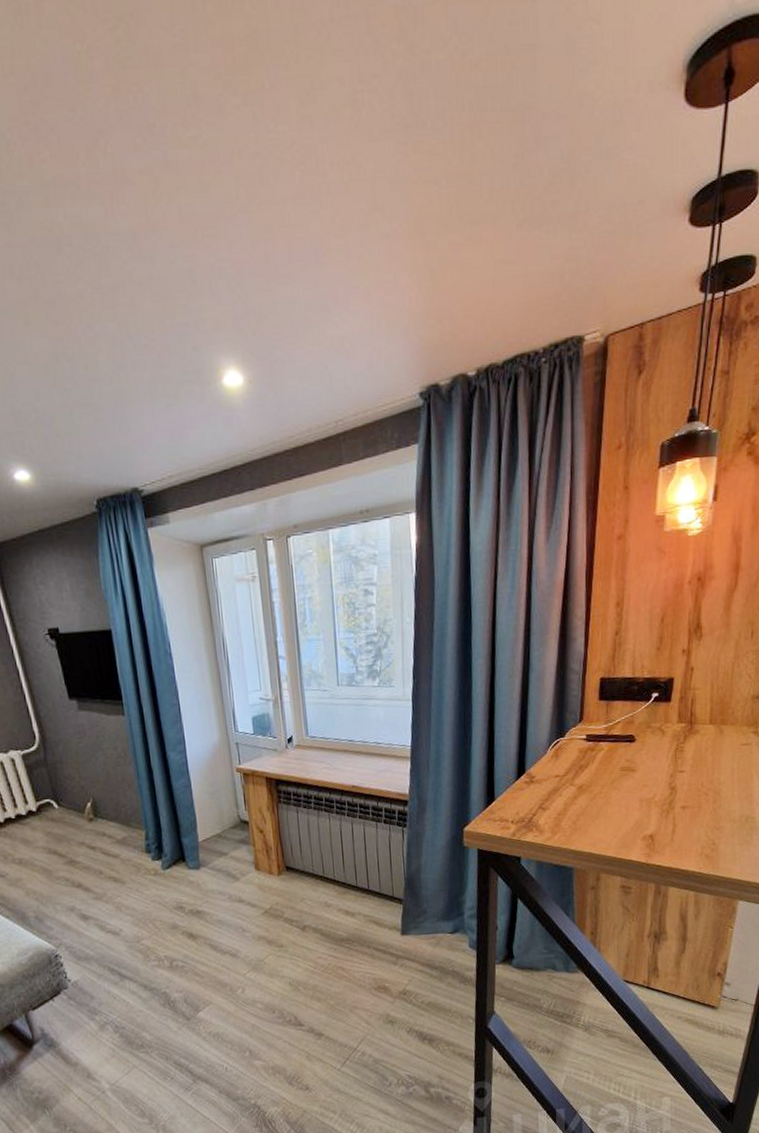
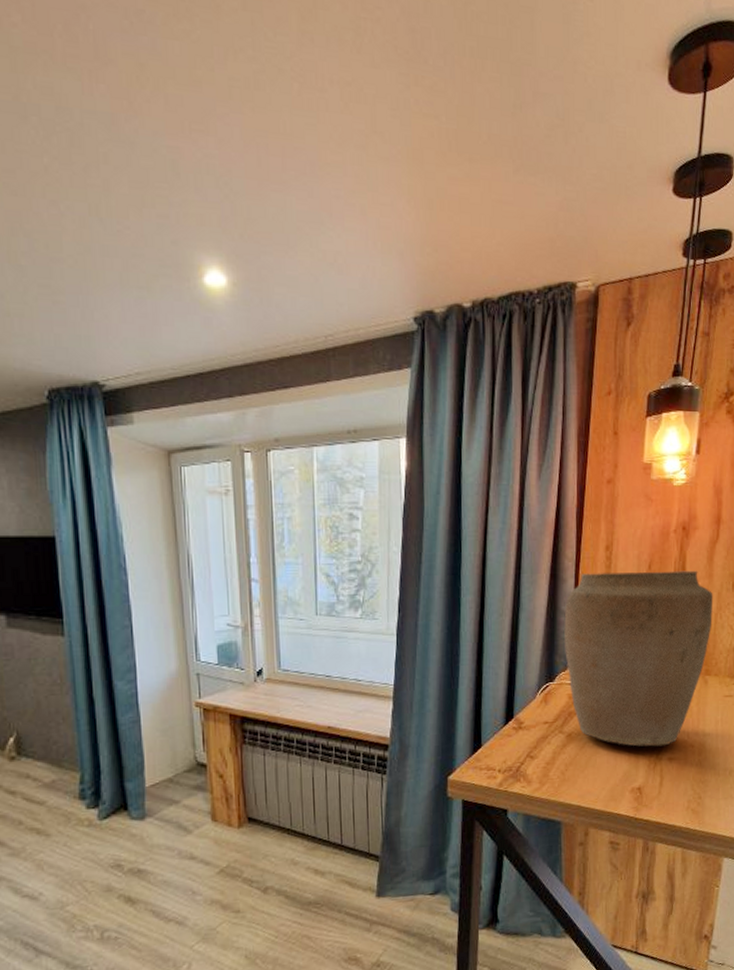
vase: none [574,621,731,796] -> present [564,570,713,747]

